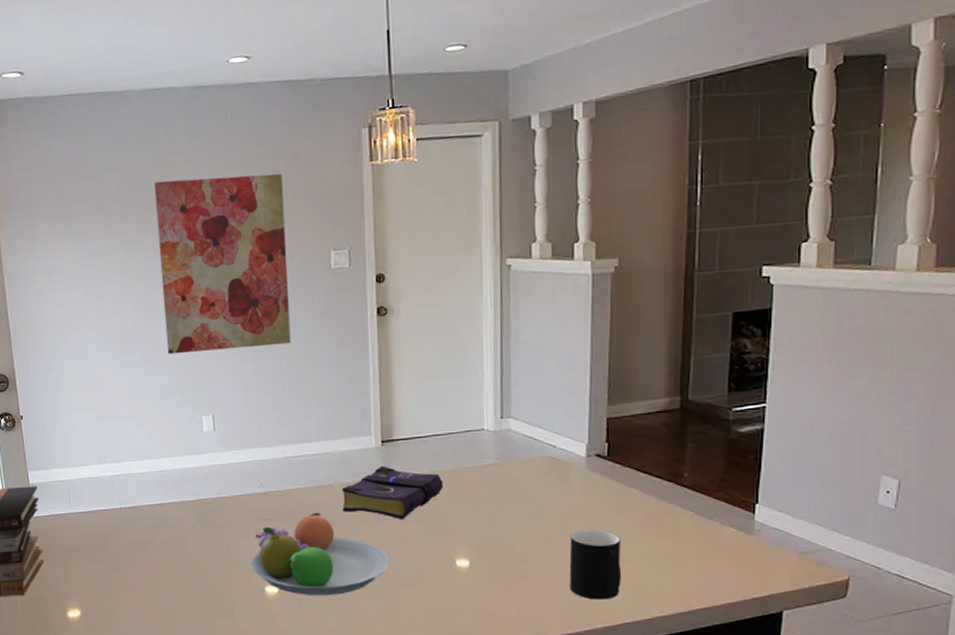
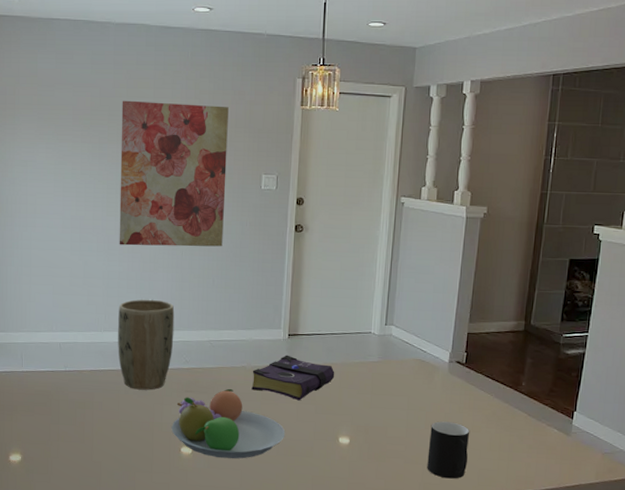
plant pot: none [175,414,244,523] -> present [118,299,175,390]

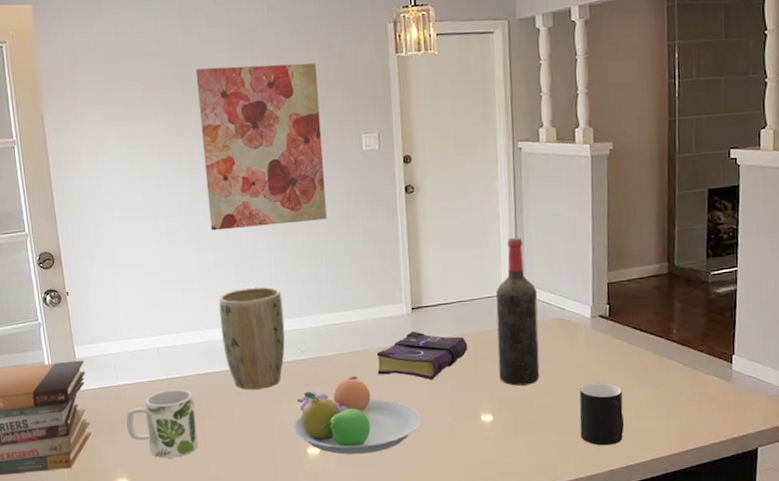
mug: none [26,380,87,441] -> present [126,389,198,458]
wine bottle: none [360,282,403,416] -> present [496,237,540,386]

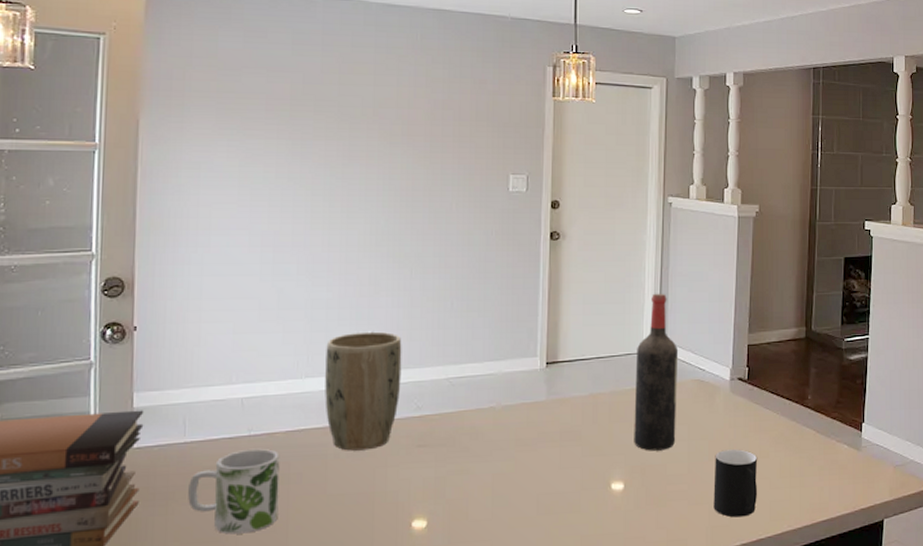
wall art: present [195,63,327,231] -> none [327,88,467,265]
fruit bowl: present [293,376,421,455] -> none [399,436,547,529]
book: present [376,331,468,380] -> none [502,387,603,443]

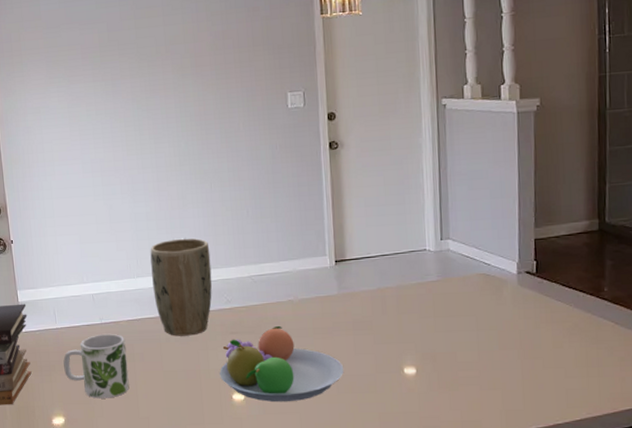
fruit bowl: none [399,436,547,529] -> present [219,325,344,403]
wine bottle: present [634,293,679,451] -> none [419,192,464,340]
cup: present [713,449,758,518] -> none [505,339,553,403]

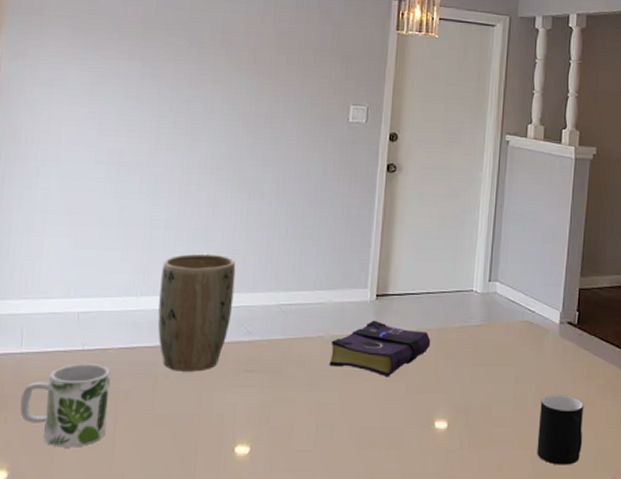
fruit bowl: present [219,325,344,403] -> none [223,365,370,458]
book: none [300,283,391,332] -> present [329,320,431,377]
cup: none [505,339,553,403] -> present [537,395,584,465]

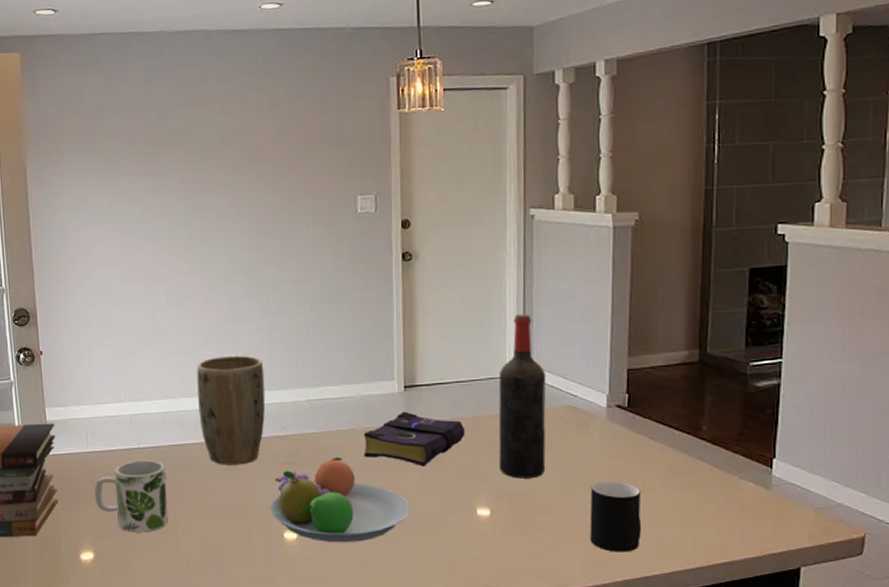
fruit bowl: none [223,365,370,458] -> present [270,456,410,543]
wine bottle: none [459,231,509,391] -> present [498,314,547,479]

